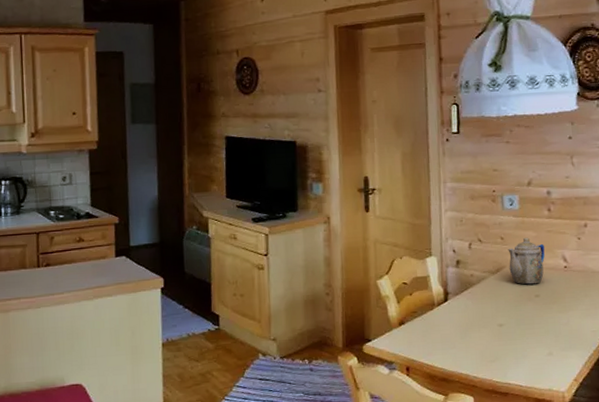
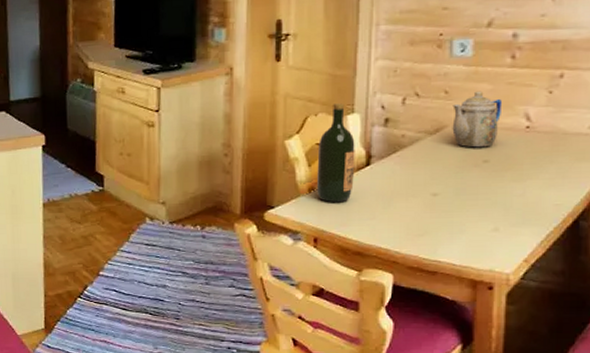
wine bottle: none [404,248,436,334] -> present [317,103,355,202]

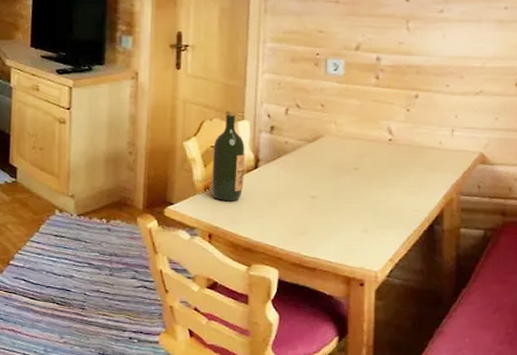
teapot: present [452,91,501,148] -> none [328,106,368,156]

